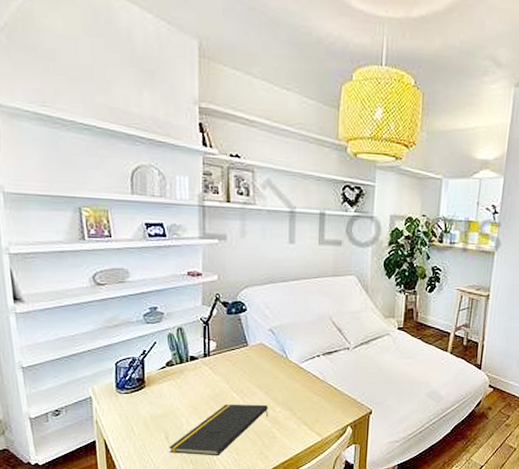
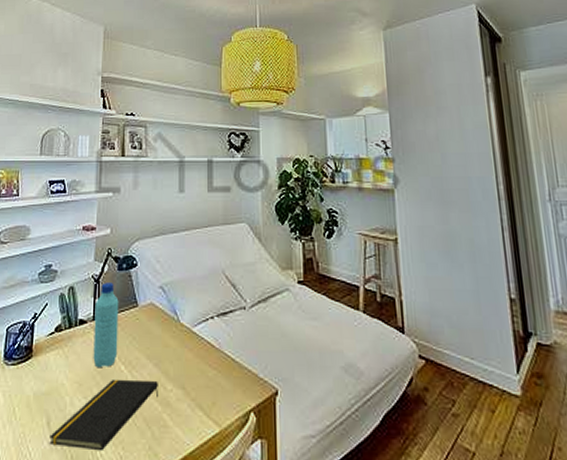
water bottle: none [205,325,230,396] -> present [93,282,119,368]

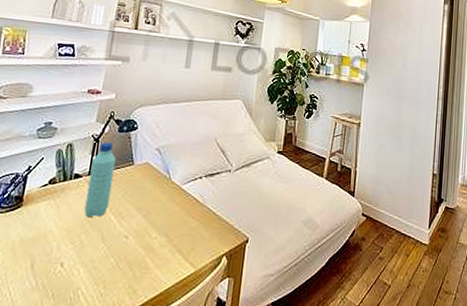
notepad: present [49,379,158,451] -> none [31,227,144,290]

